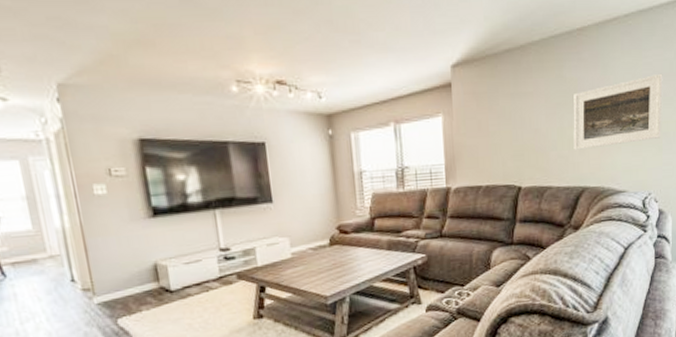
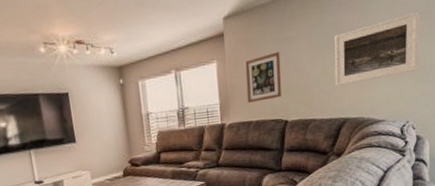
wall art: none [474,108,515,164] -> present [244,52,282,103]

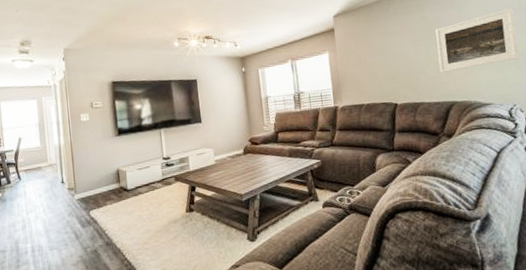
wall art: present [244,52,282,103] -> none [354,43,390,88]

